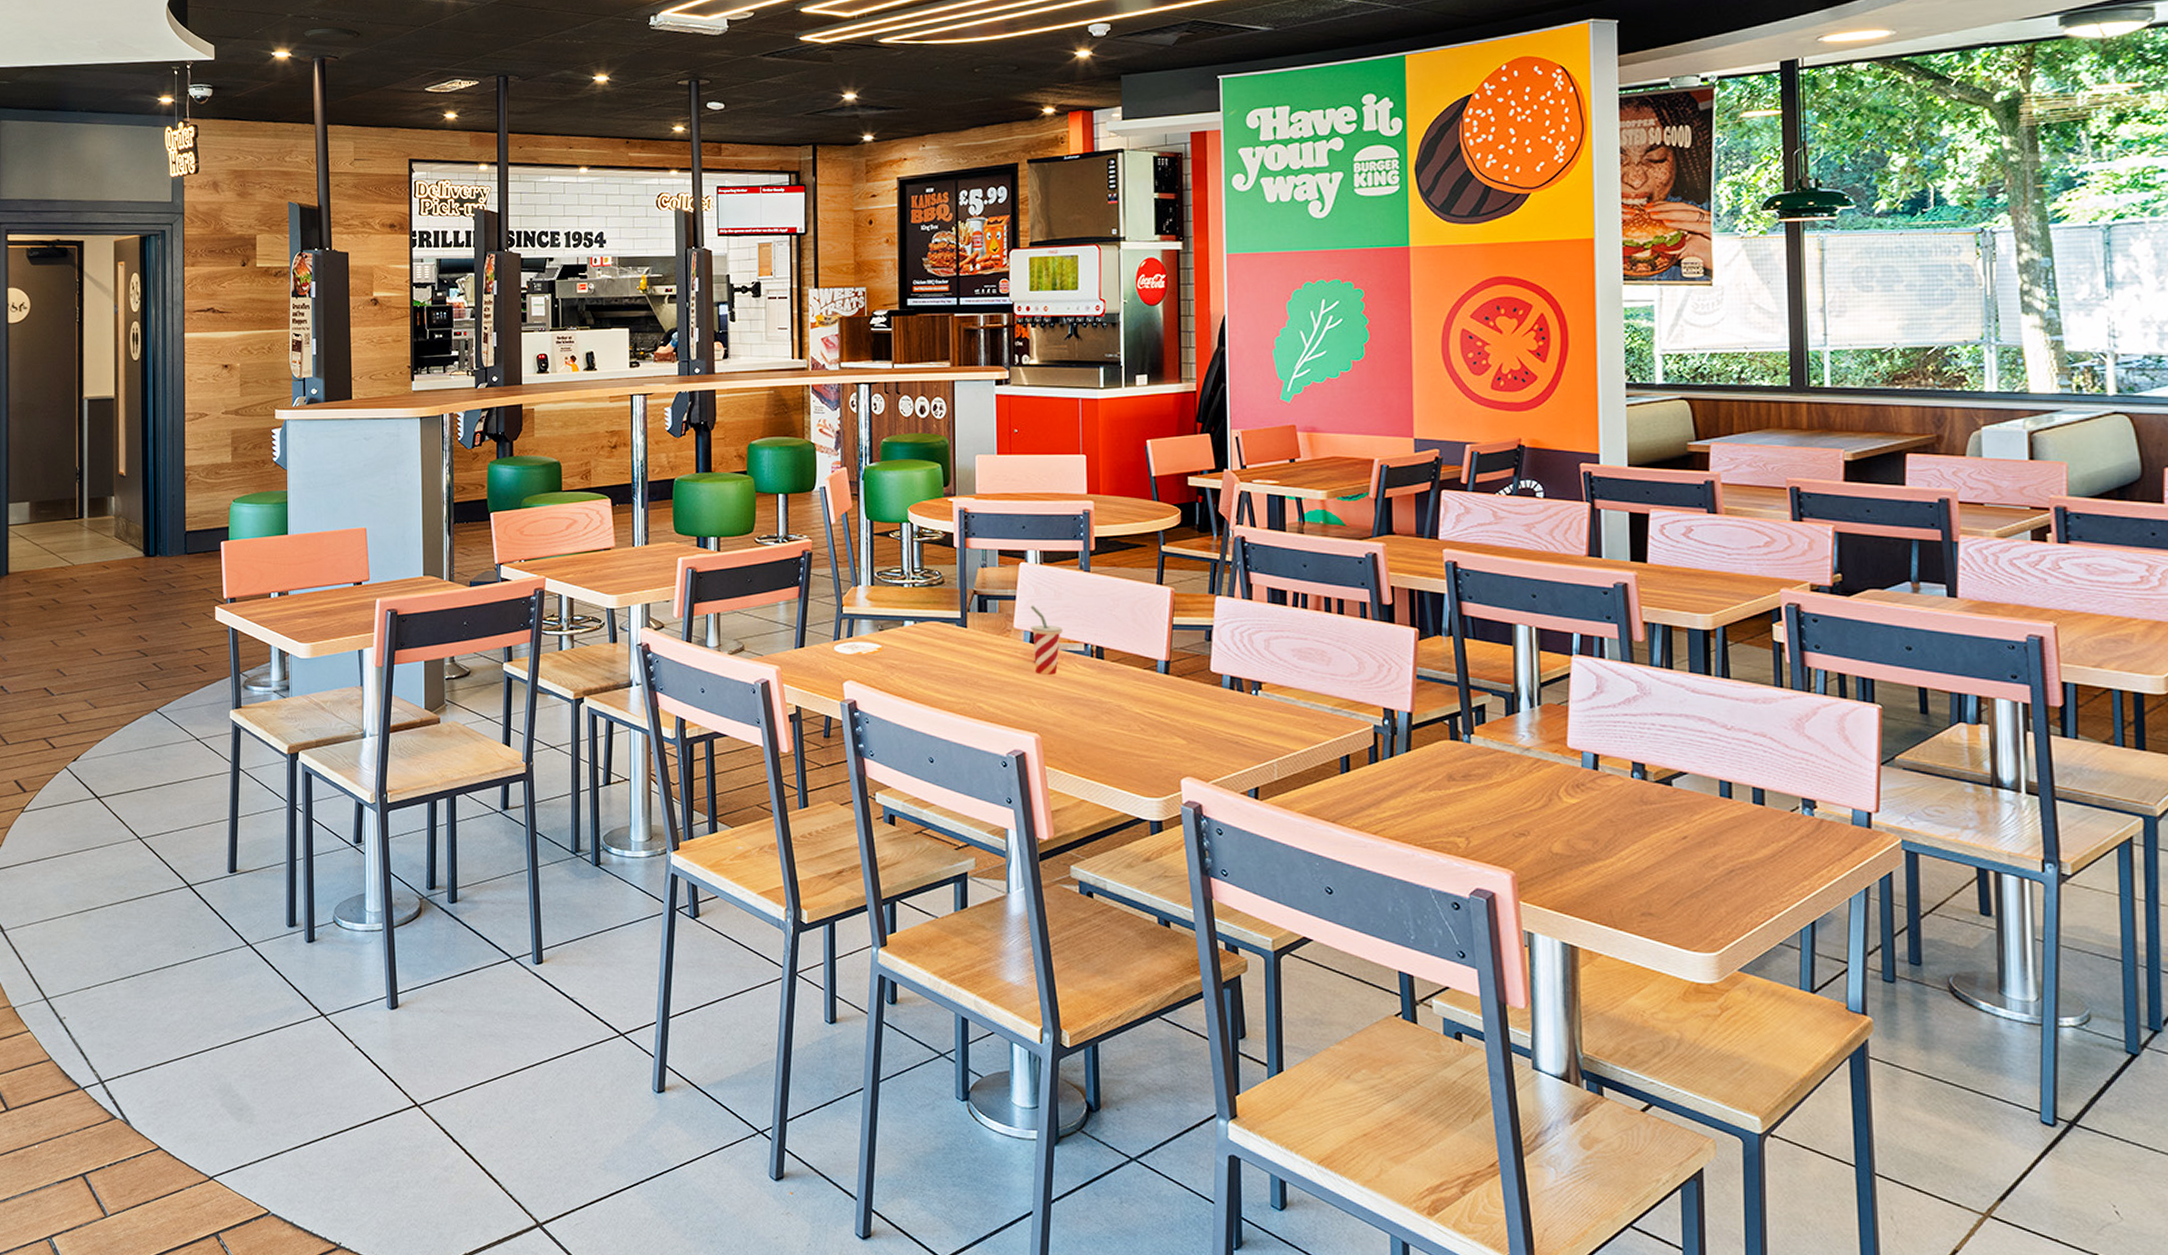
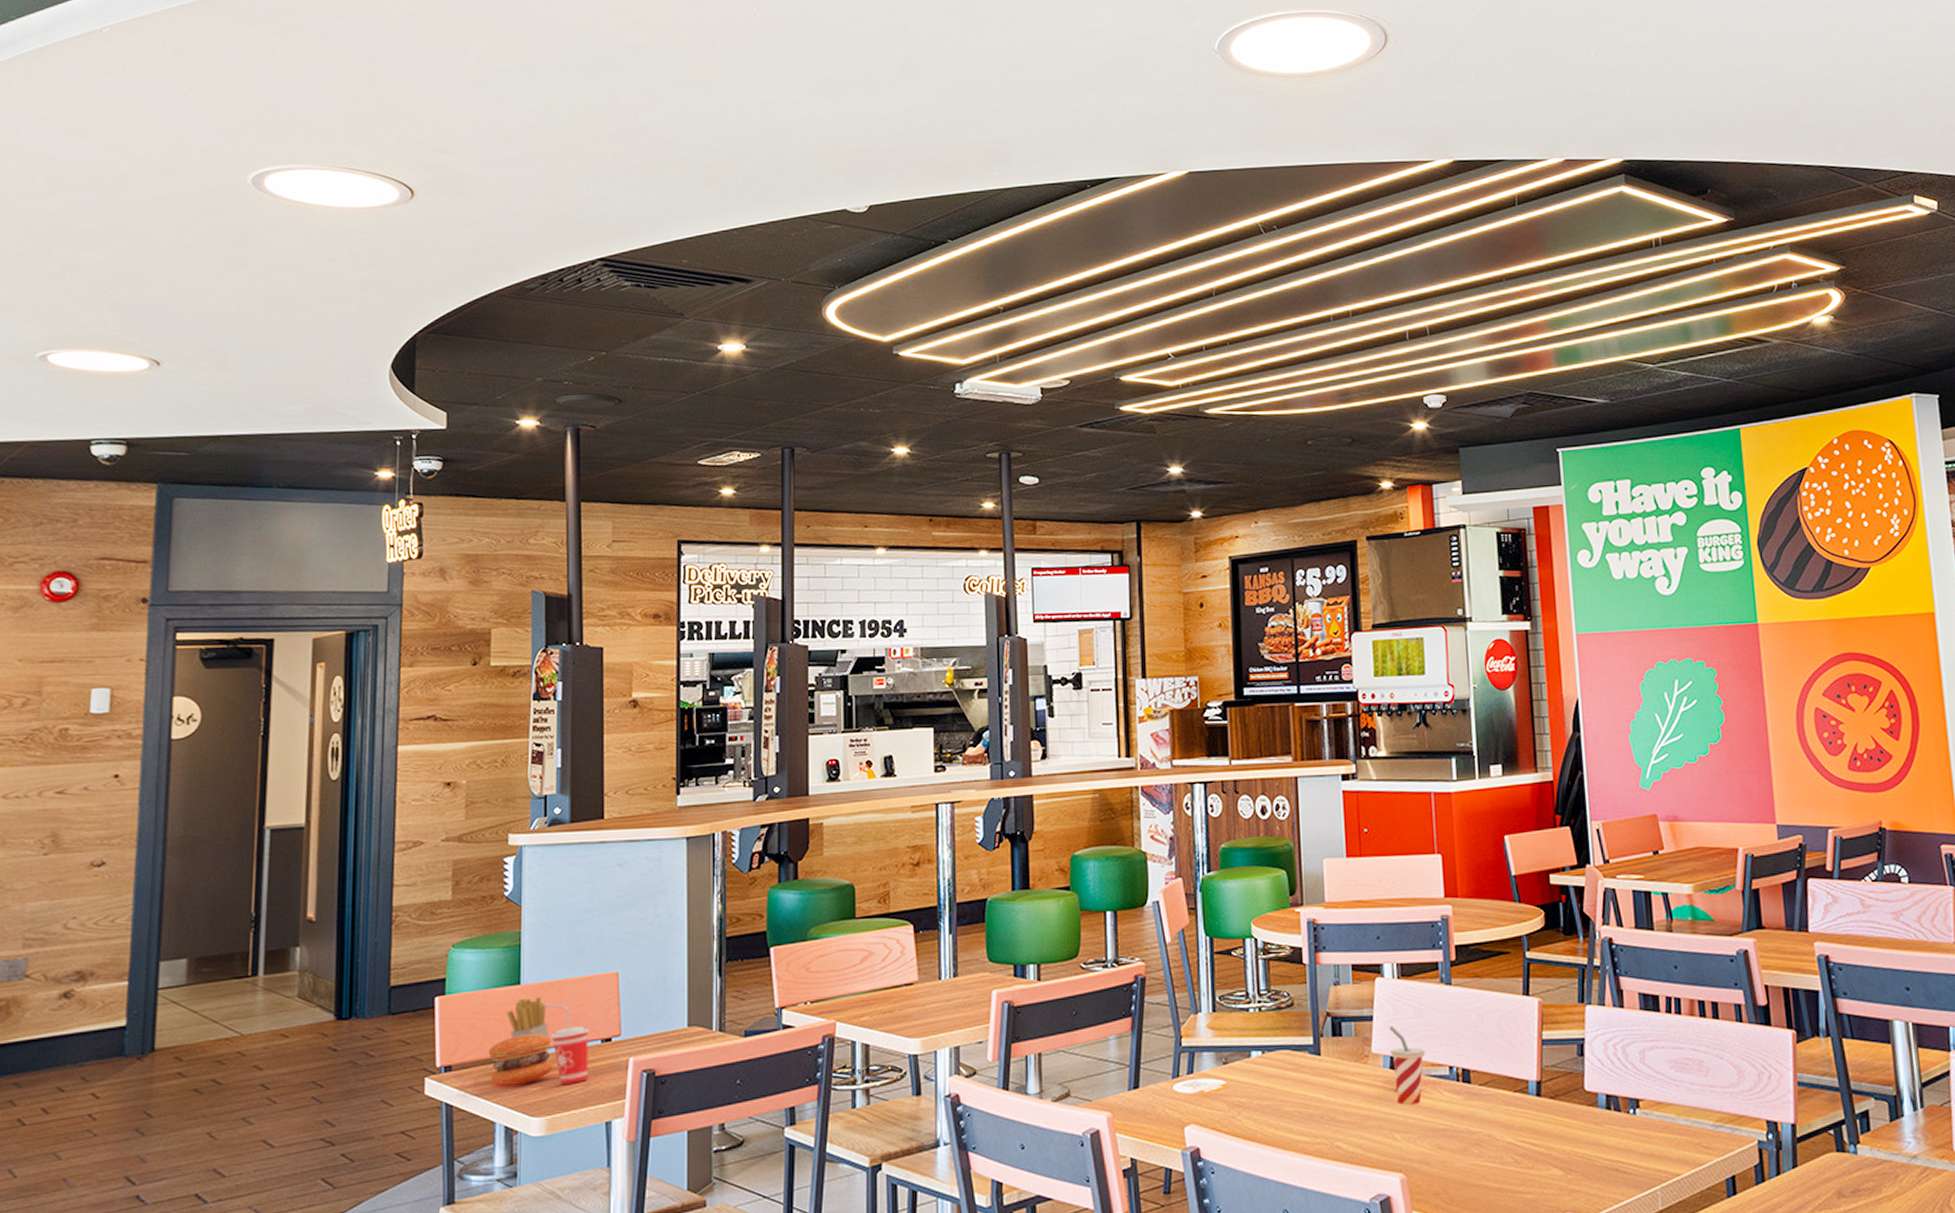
burger: none [264,576,317,616] -> present [488,1034,555,1085]
french fries: none [278,545,312,598] -> present [507,997,549,1062]
beverage cup: none [305,550,344,618] -> present [542,1002,590,1084]

